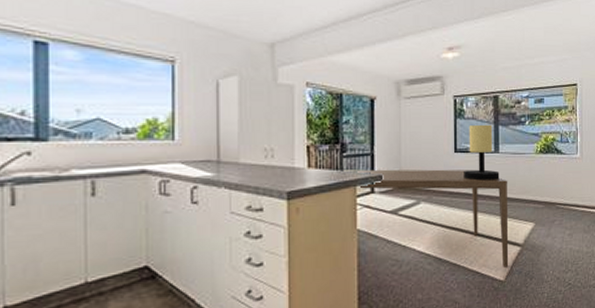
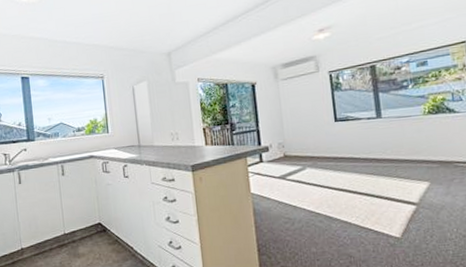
dining table: present [344,169,509,267] -> none [235,136,404,225]
table lamp: present [464,124,500,181] -> none [346,92,385,146]

